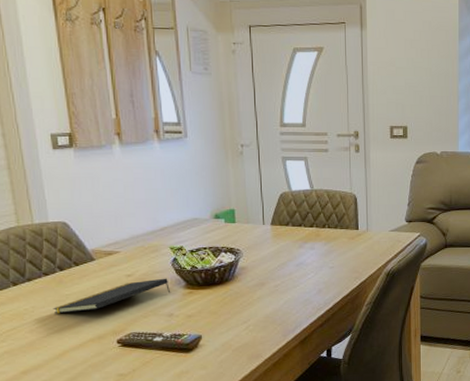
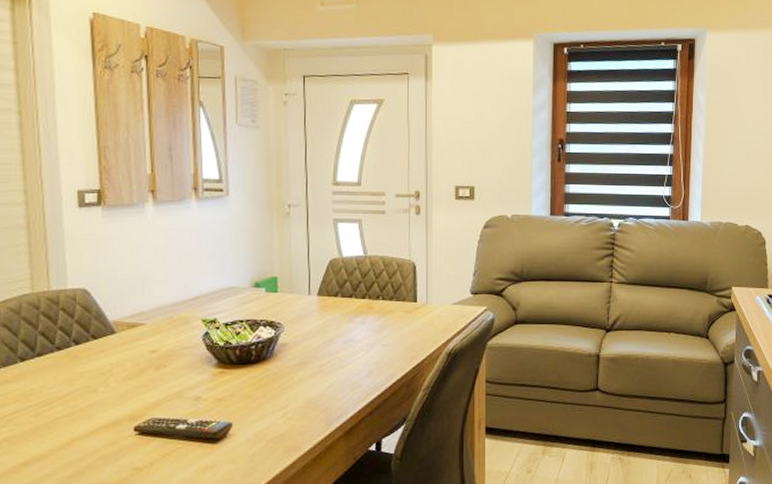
notepad: present [53,278,171,314] -> none [64,355,200,395]

